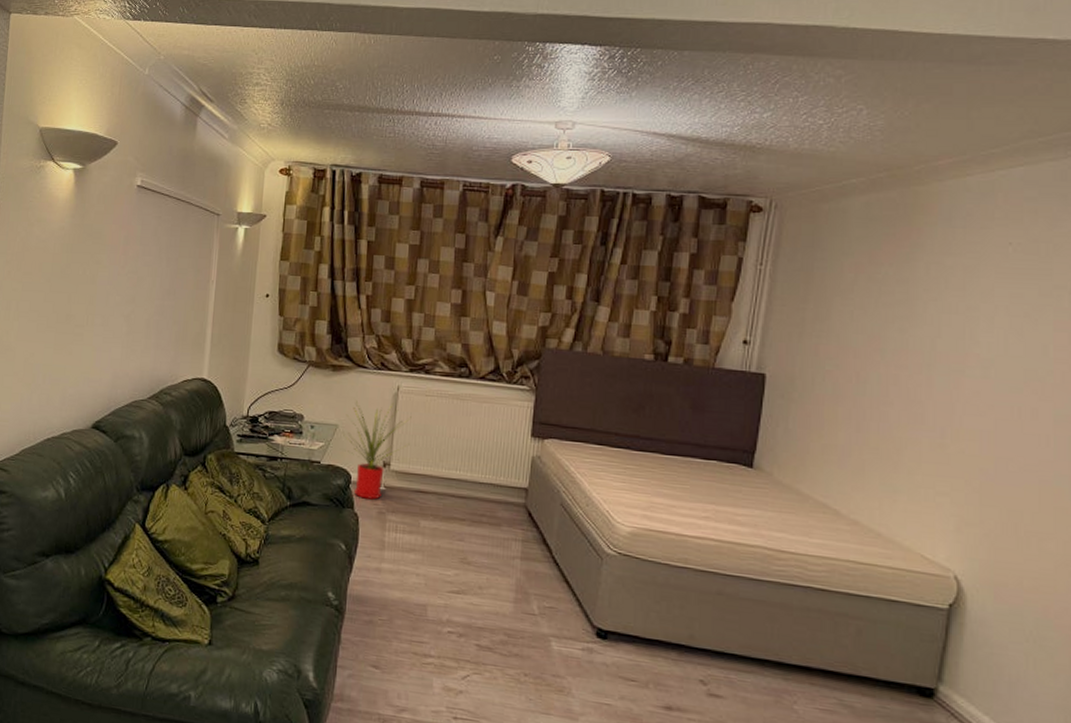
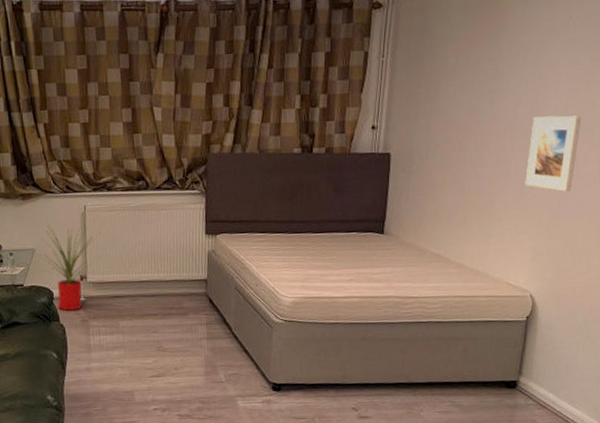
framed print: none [947,354,1027,451] -> present [525,115,582,192]

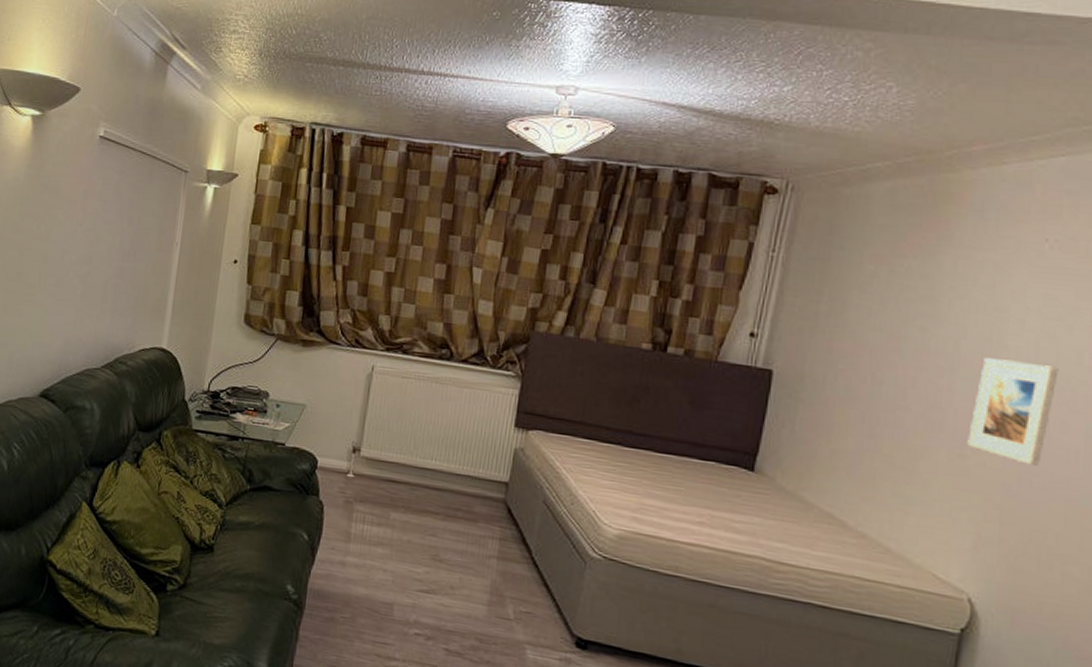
house plant: present [40,222,100,311] -> none [311,380,386,488]

